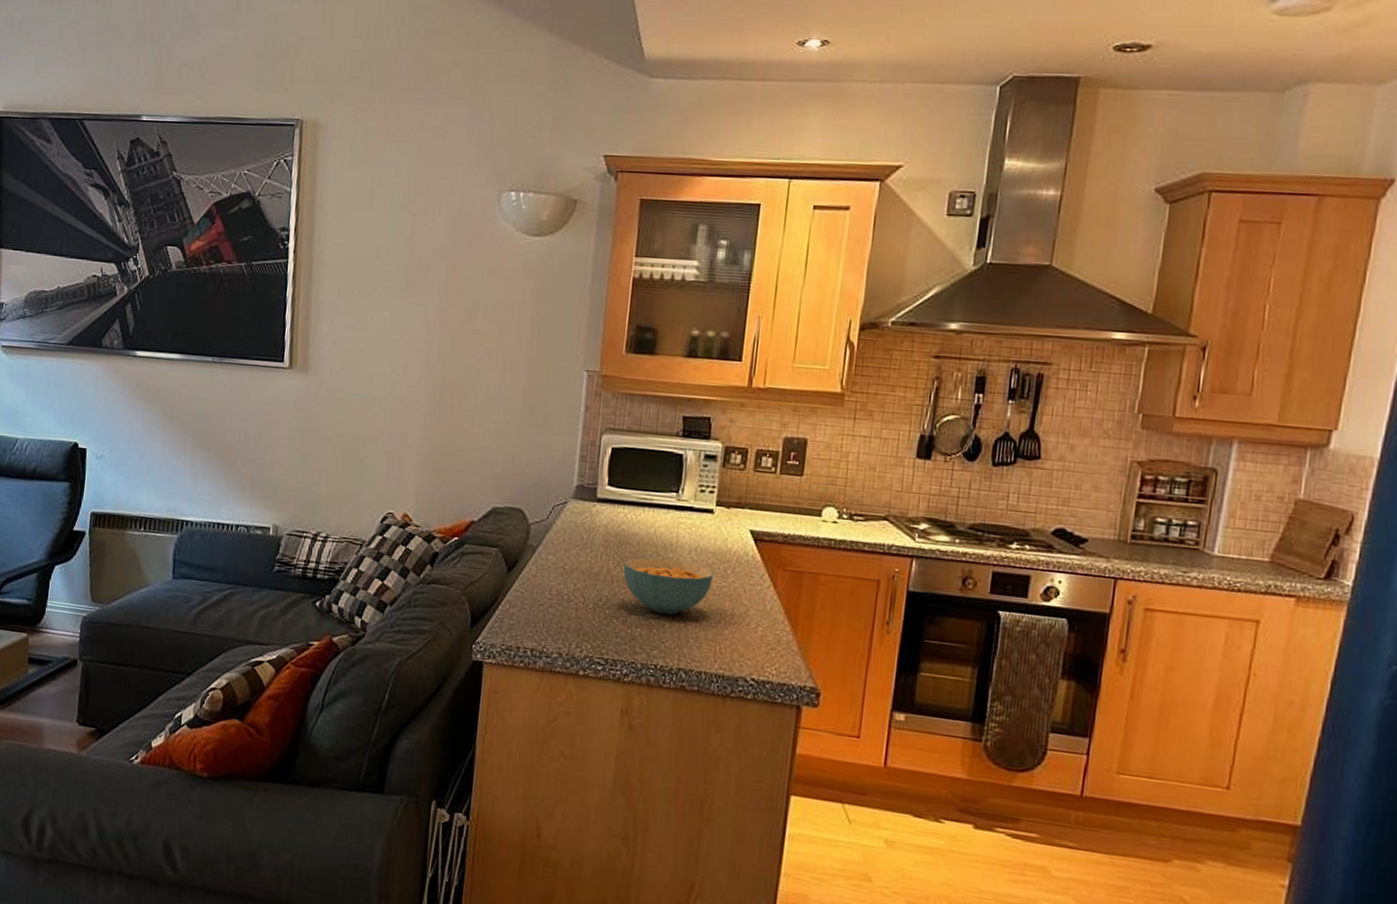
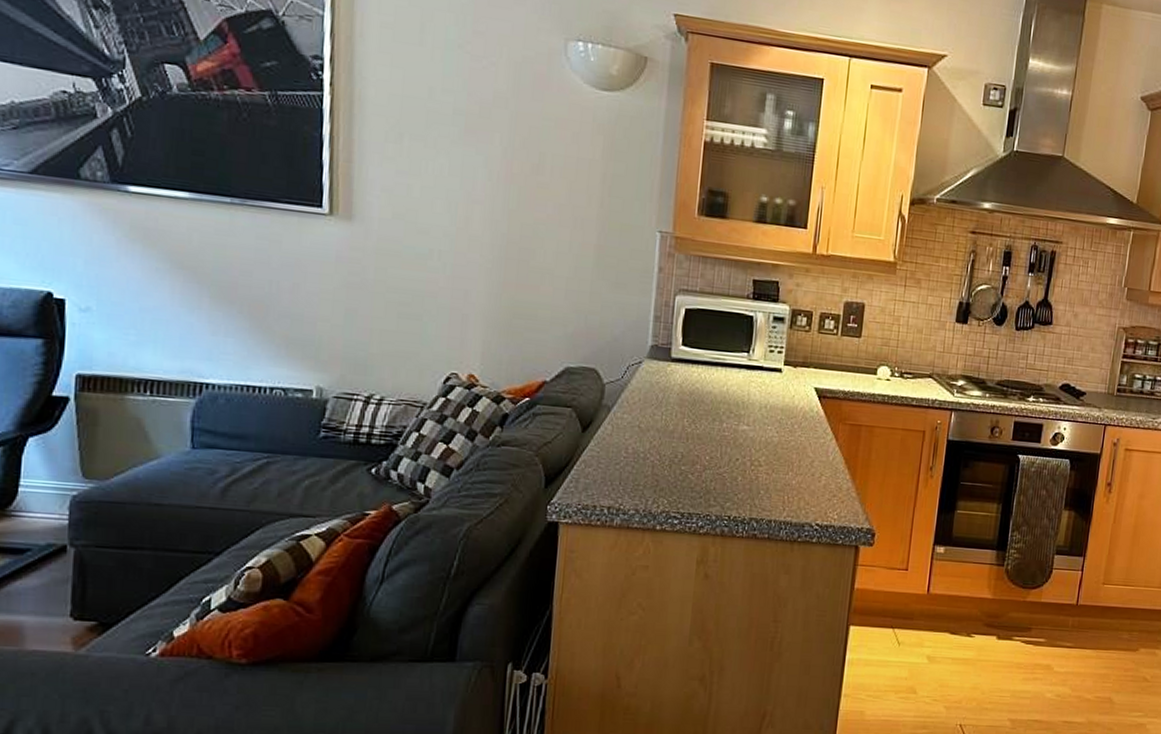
cereal bowl: present [623,557,715,615] -> none [697,415,783,469]

